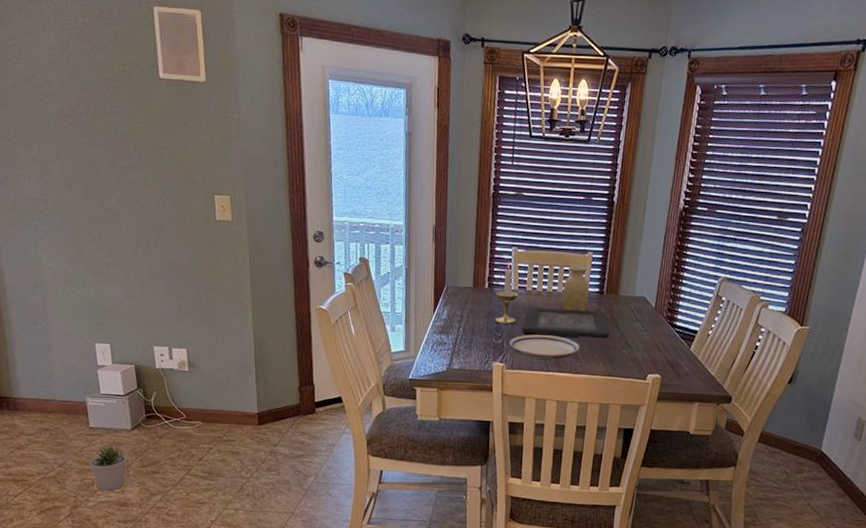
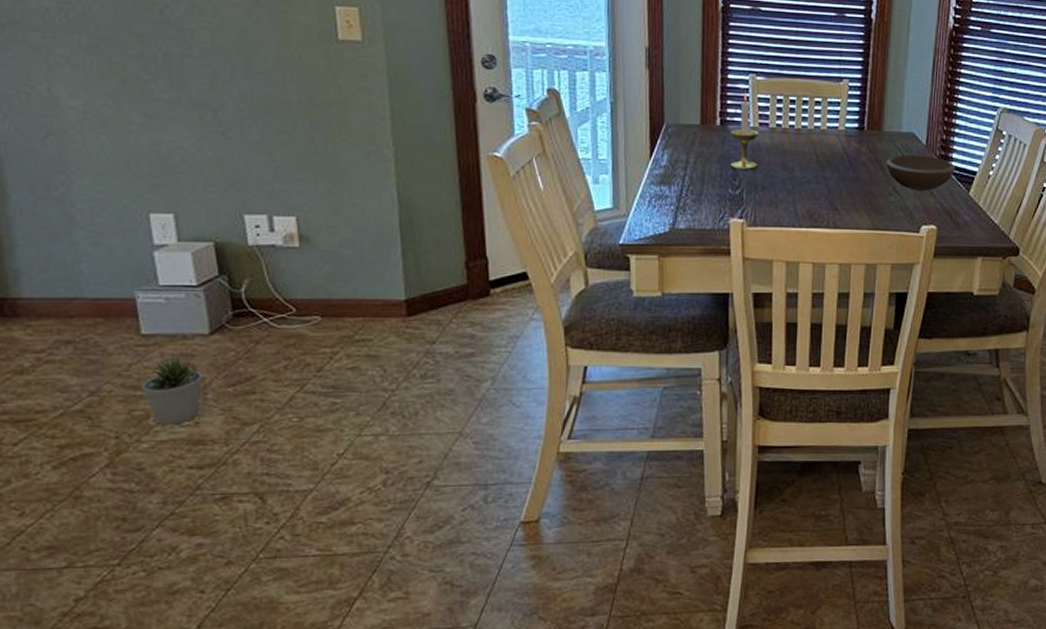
plate: present [509,334,580,360] -> none [750,182,838,212]
decorative tray: present [522,307,611,339] -> none [766,148,875,185]
vase: present [562,266,590,312] -> none [814,96,847,152]
bowl: none [620,315,680,346] -> present [885,155,956,191]

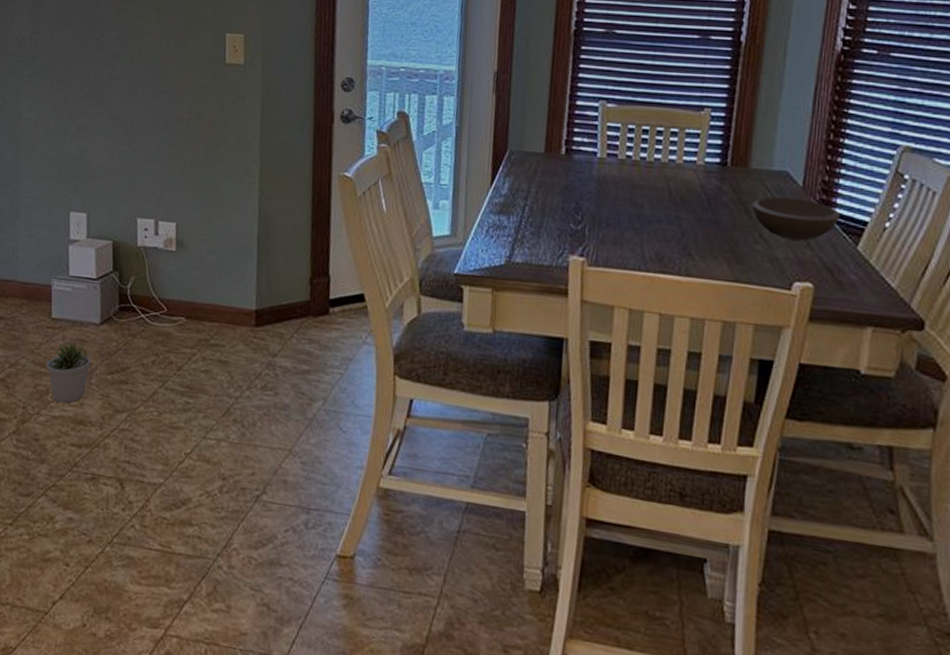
candlestick: present [730,92,759,170] -> none [573,120,606,205]

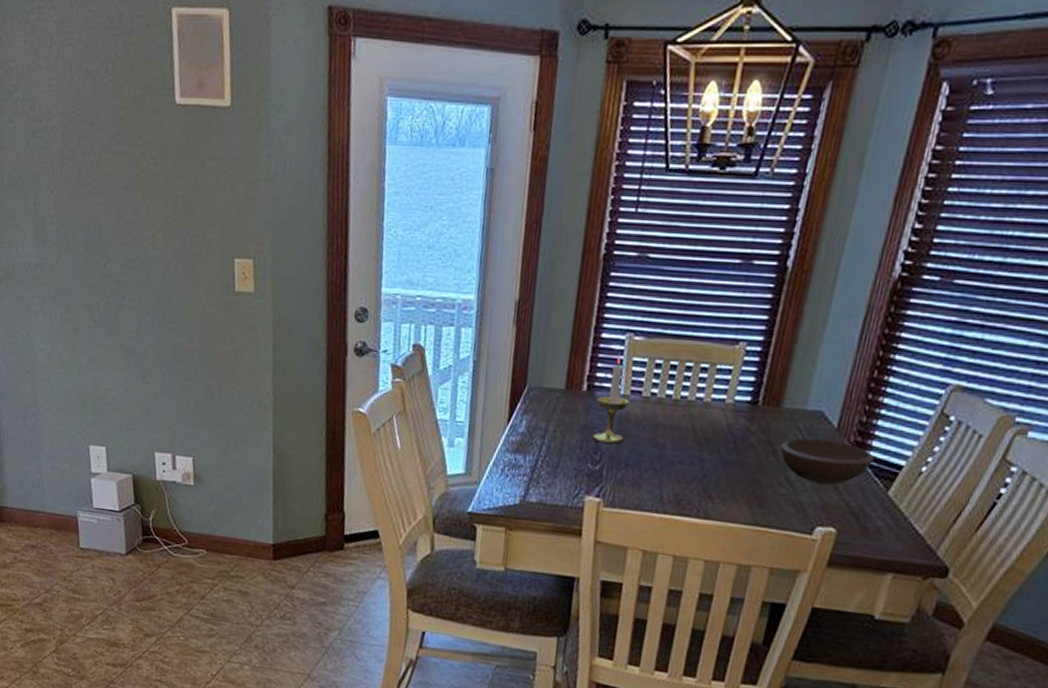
potted plant: present [46,340,91,403] -> none [79,568,120,627]
candlestick: none [573,120,606,205] -> present [592,354,630,444]

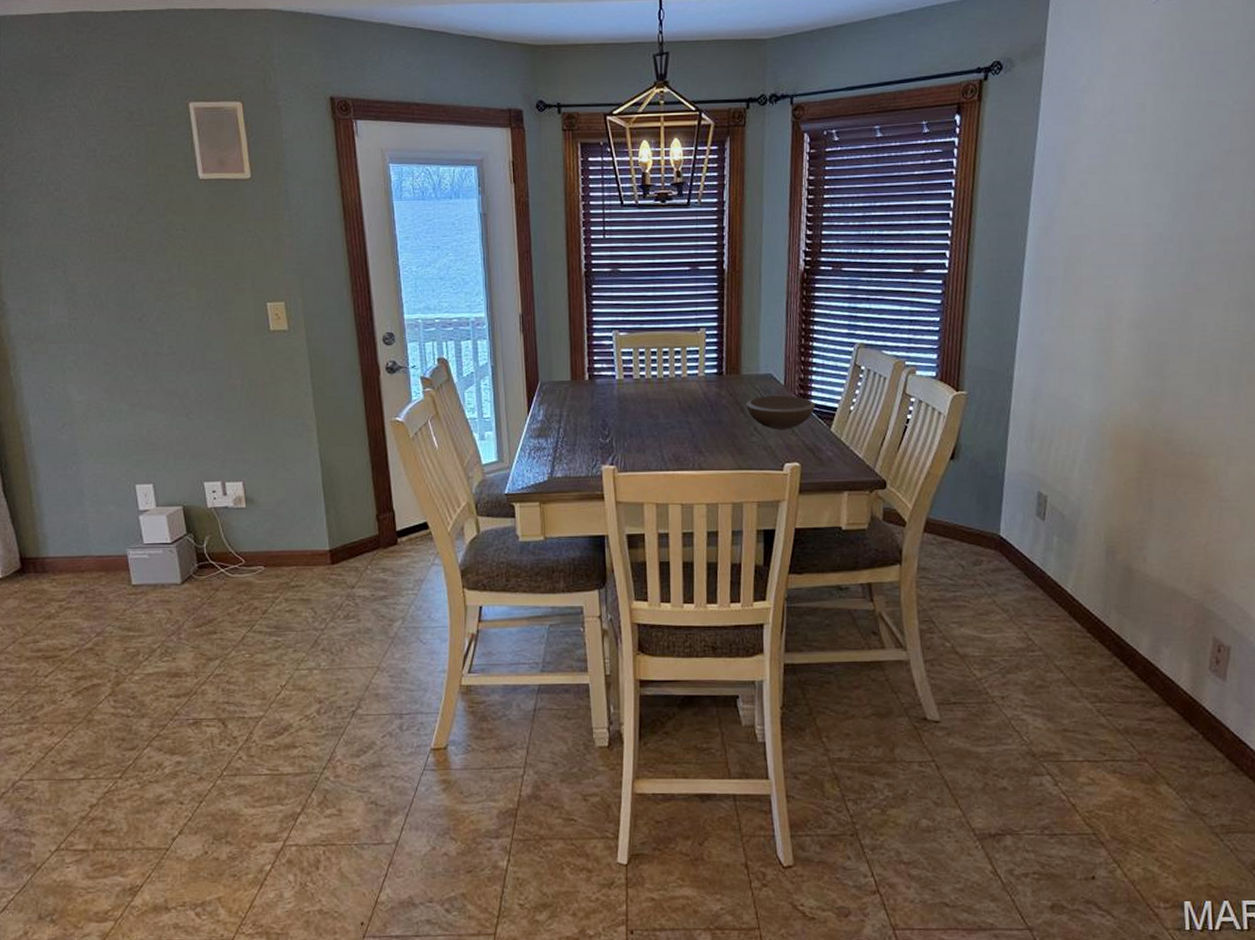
candlestick: present [592,354,630,444] -> none [598,348,625,420]

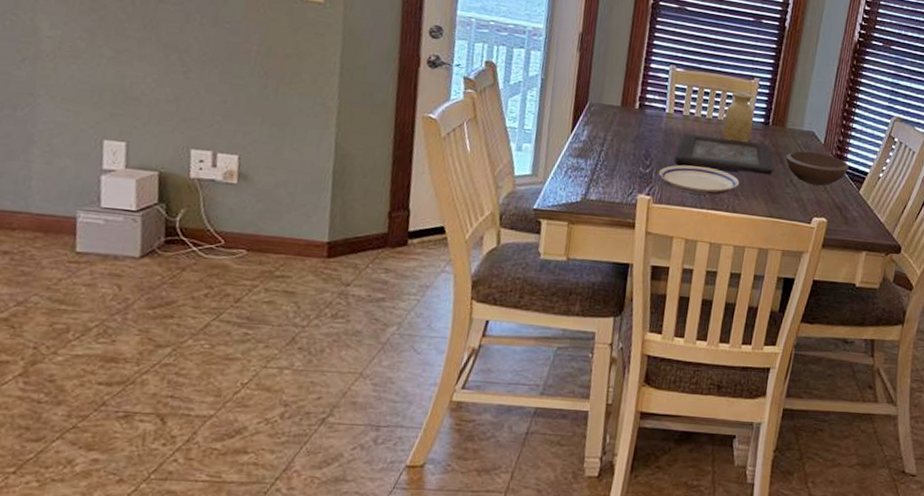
plate: none [619,428,702,457] -> present [659,164,740,196]
decorative tray: none [633,395,736,429] -> present [675,133,775,175]
vase: none [676,345,707,398] -> present [722,91,754,143]

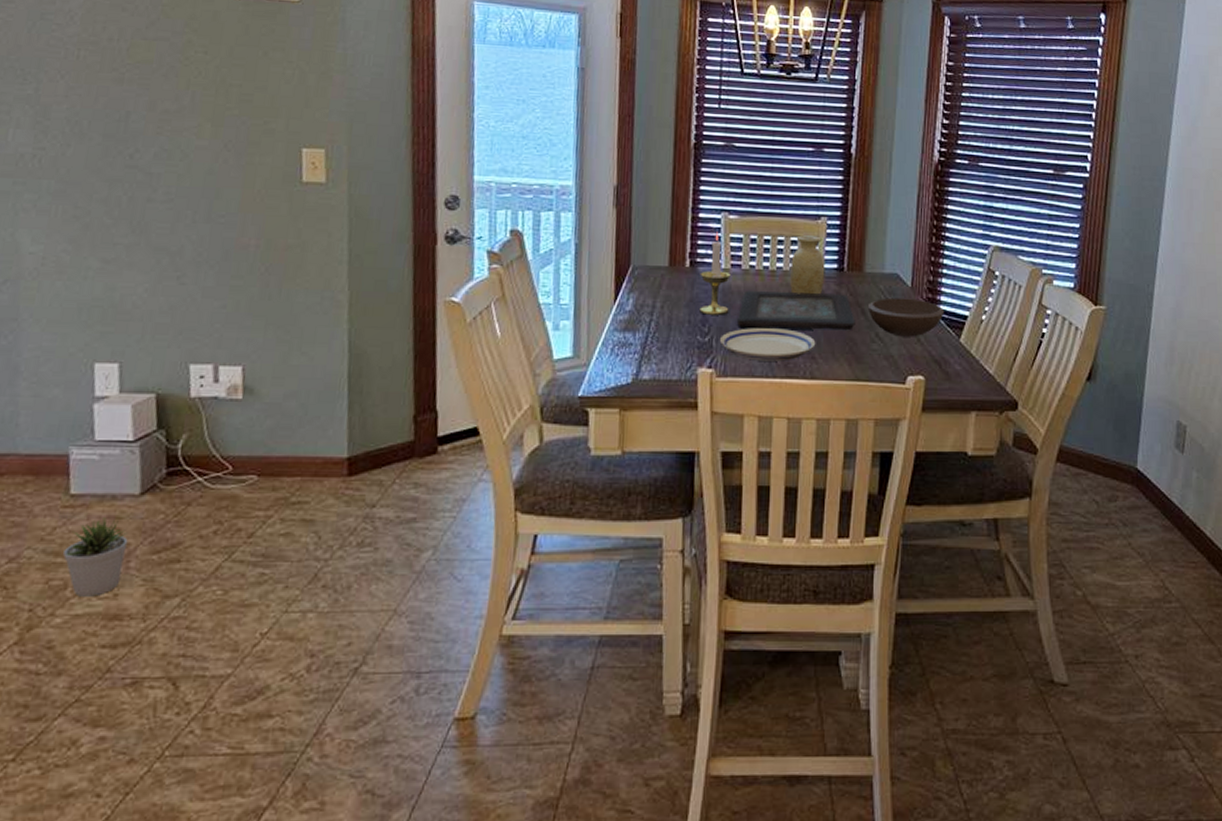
potted plant: none [67,274,127,341] -> present [63,518,128,597]
candlestick: none [644,81,673,152] -> present [699,232,731,315]

